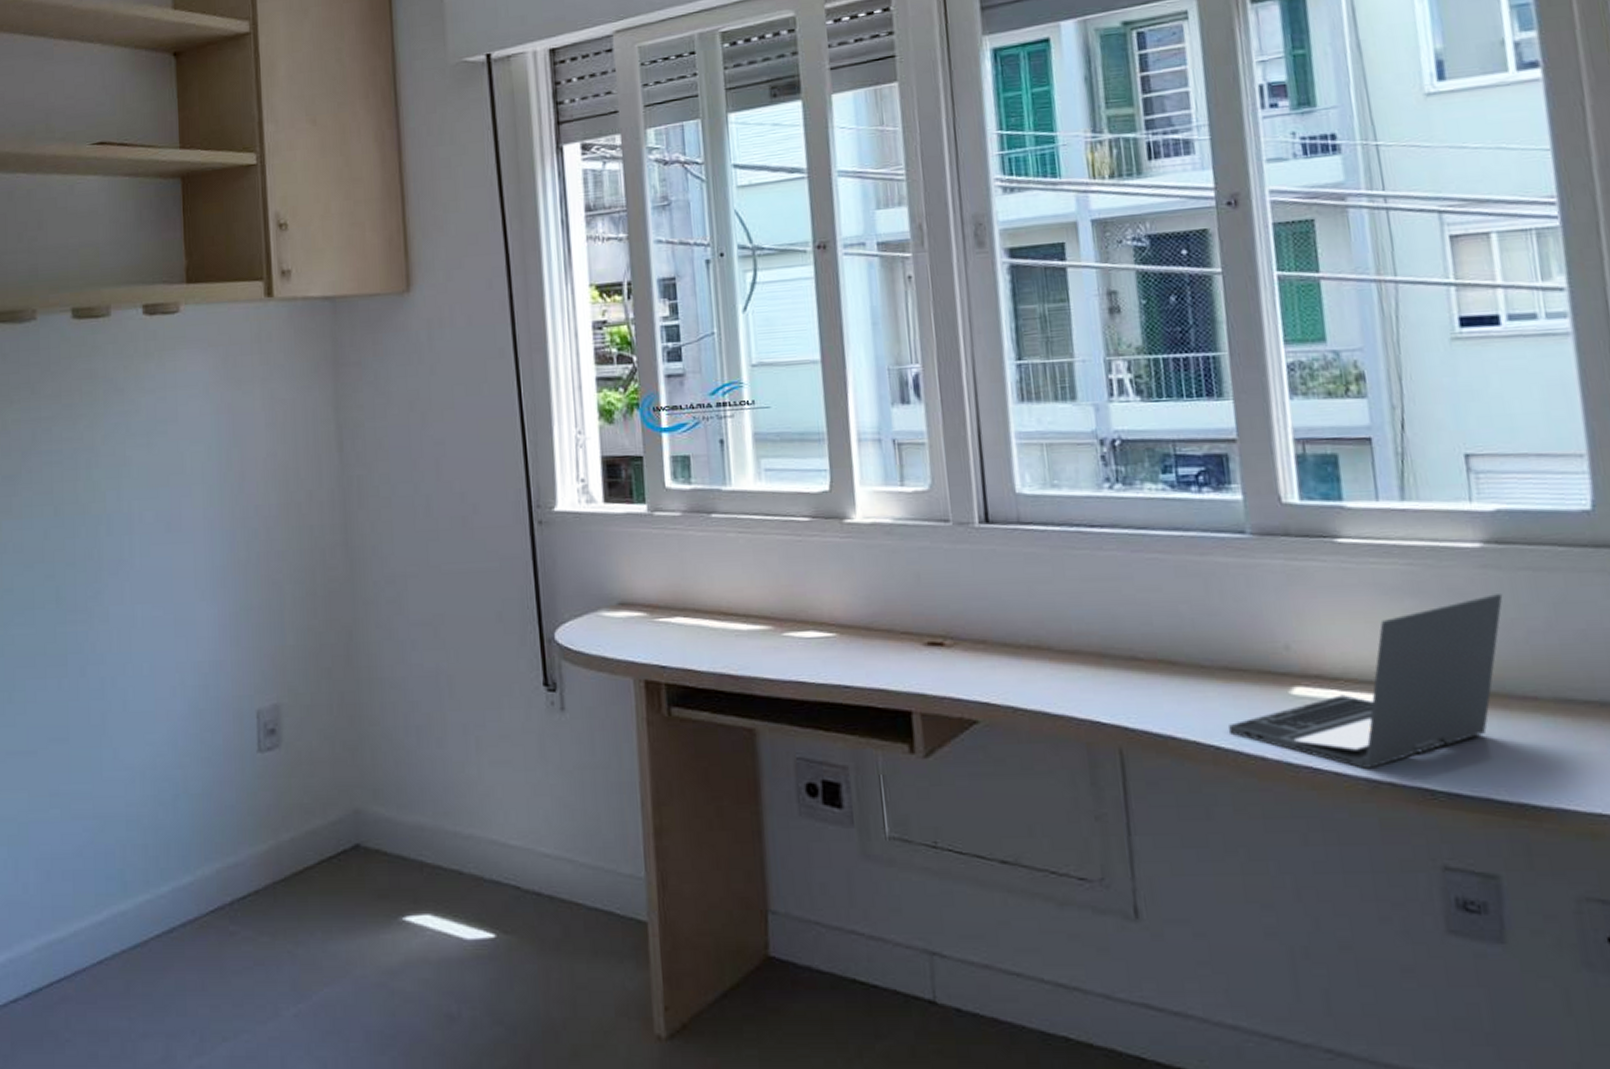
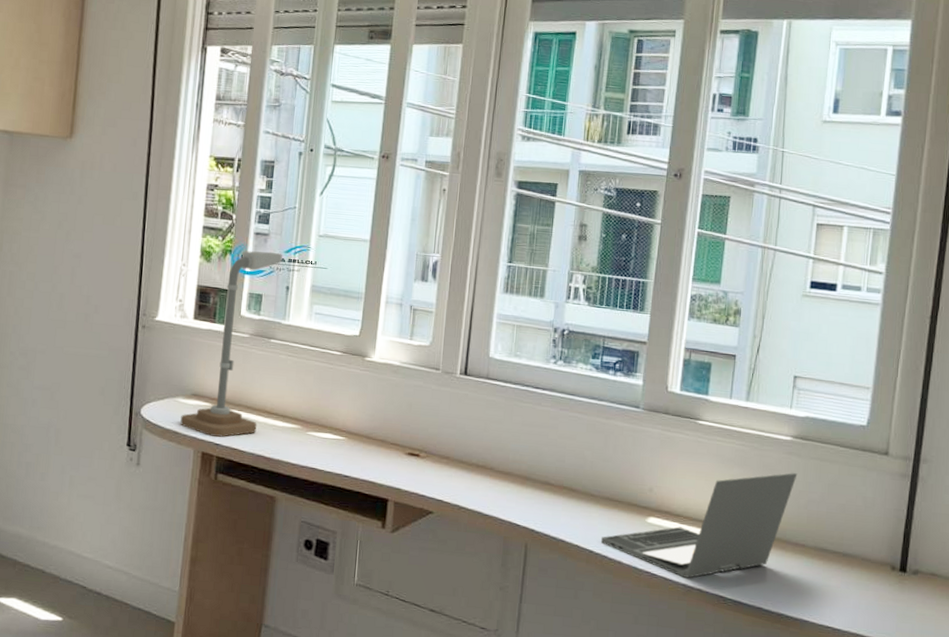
desk lamp: none [609,396,714,657] -> present [180,250,282,437]

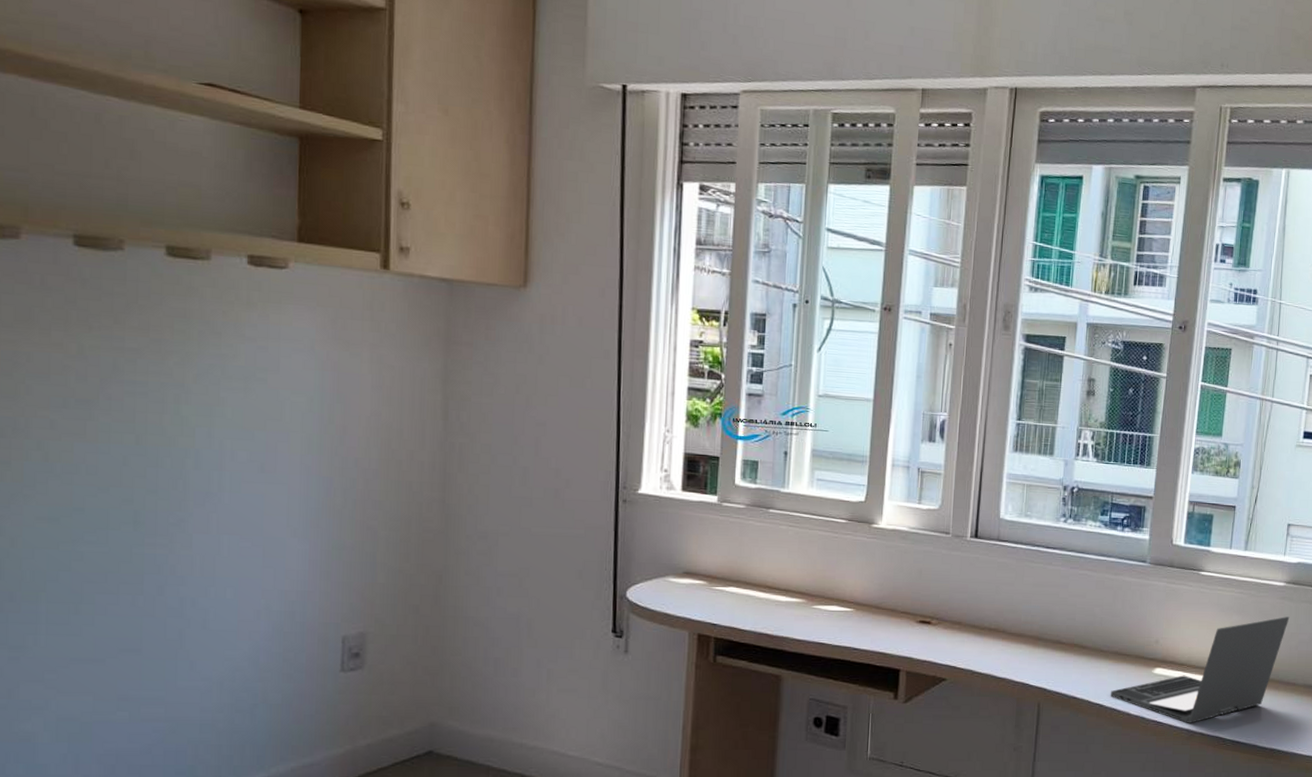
desk lamp: present [180,250,282,437] -> none [672,413,779,617]

